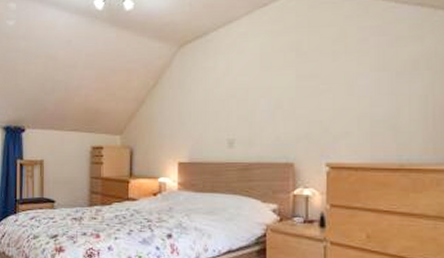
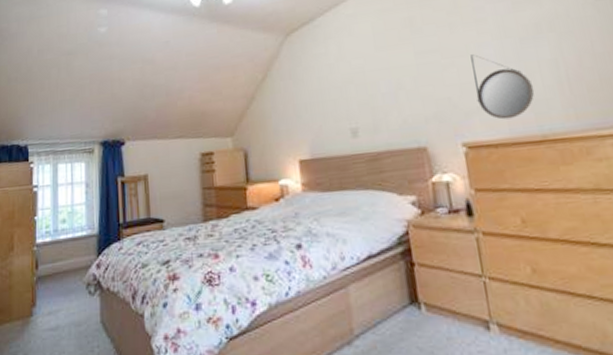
home mirror: none [346,83,401,146] -> present [470,54,535,120]

